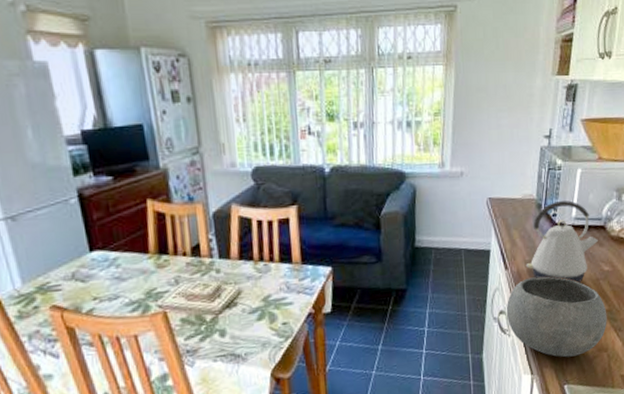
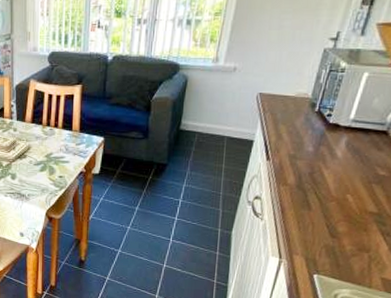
bowl: present [506,276,607,358] -> none [261,171,376,250]
kettle: present [526,200,598,284] -> none [289,101,377,184]

